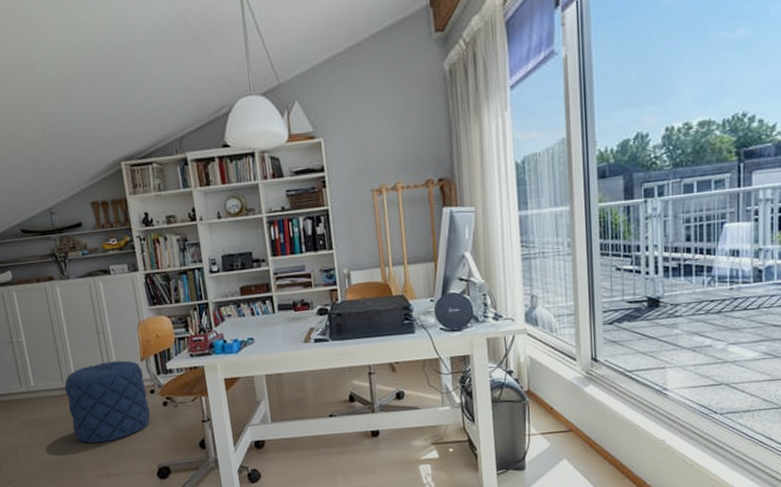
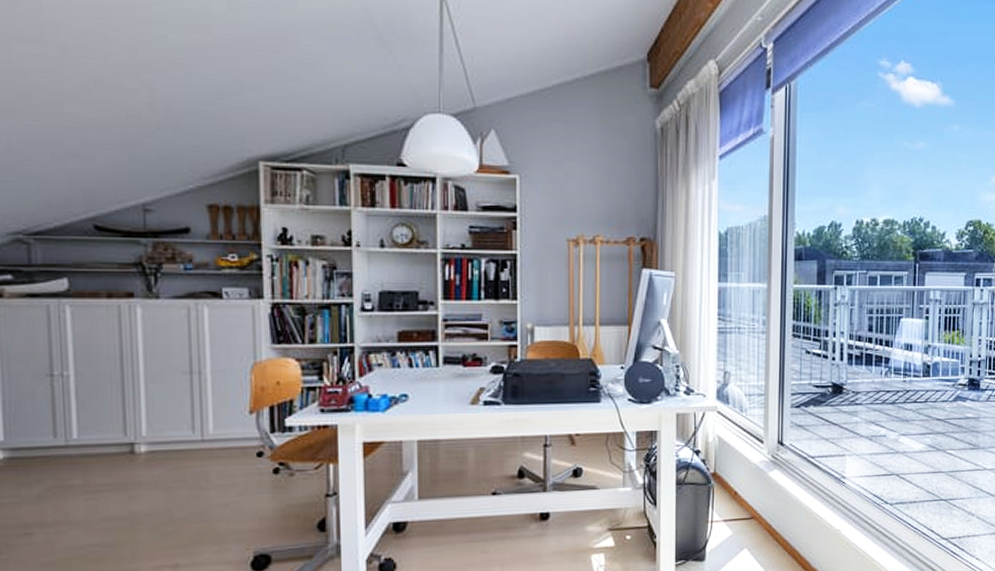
pouf: present [64,360,150,444] -> none [126,411,252,522]

